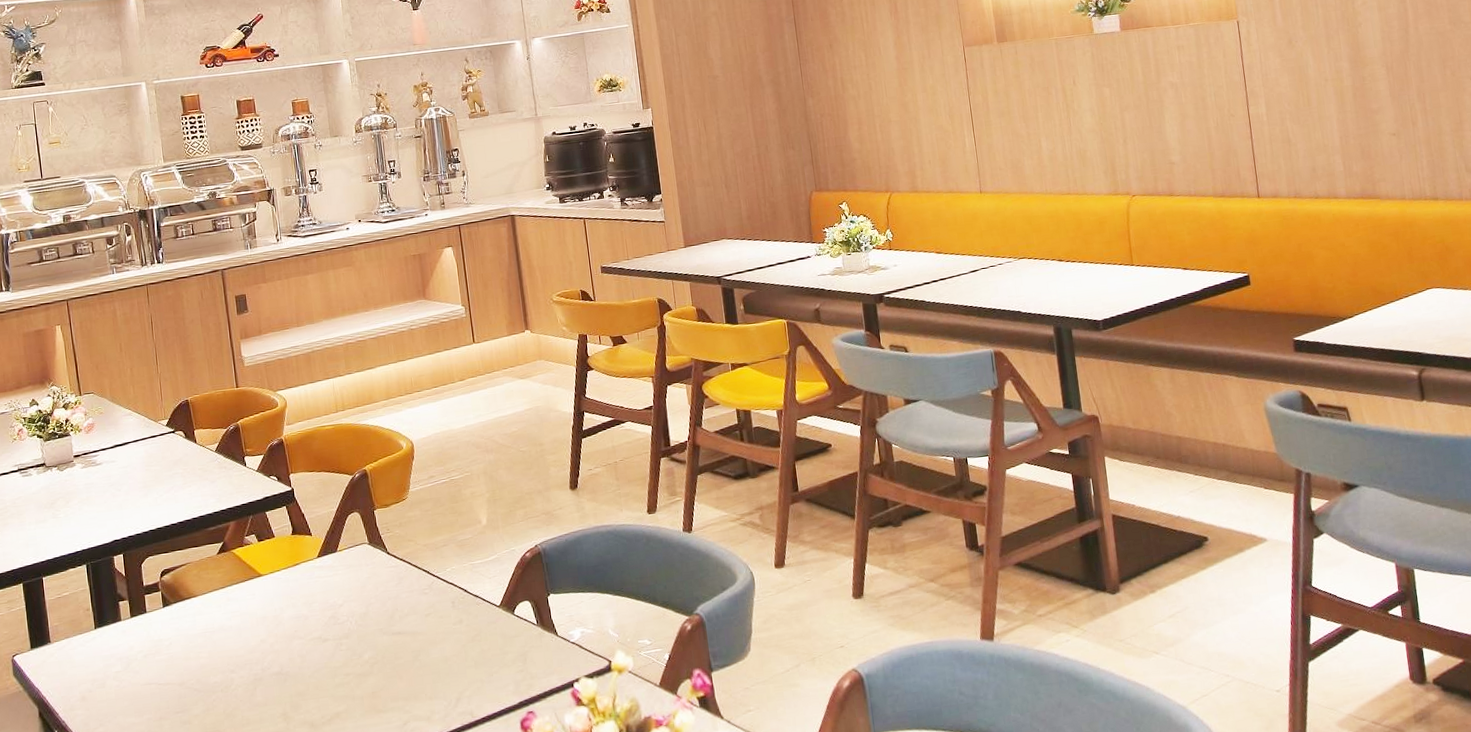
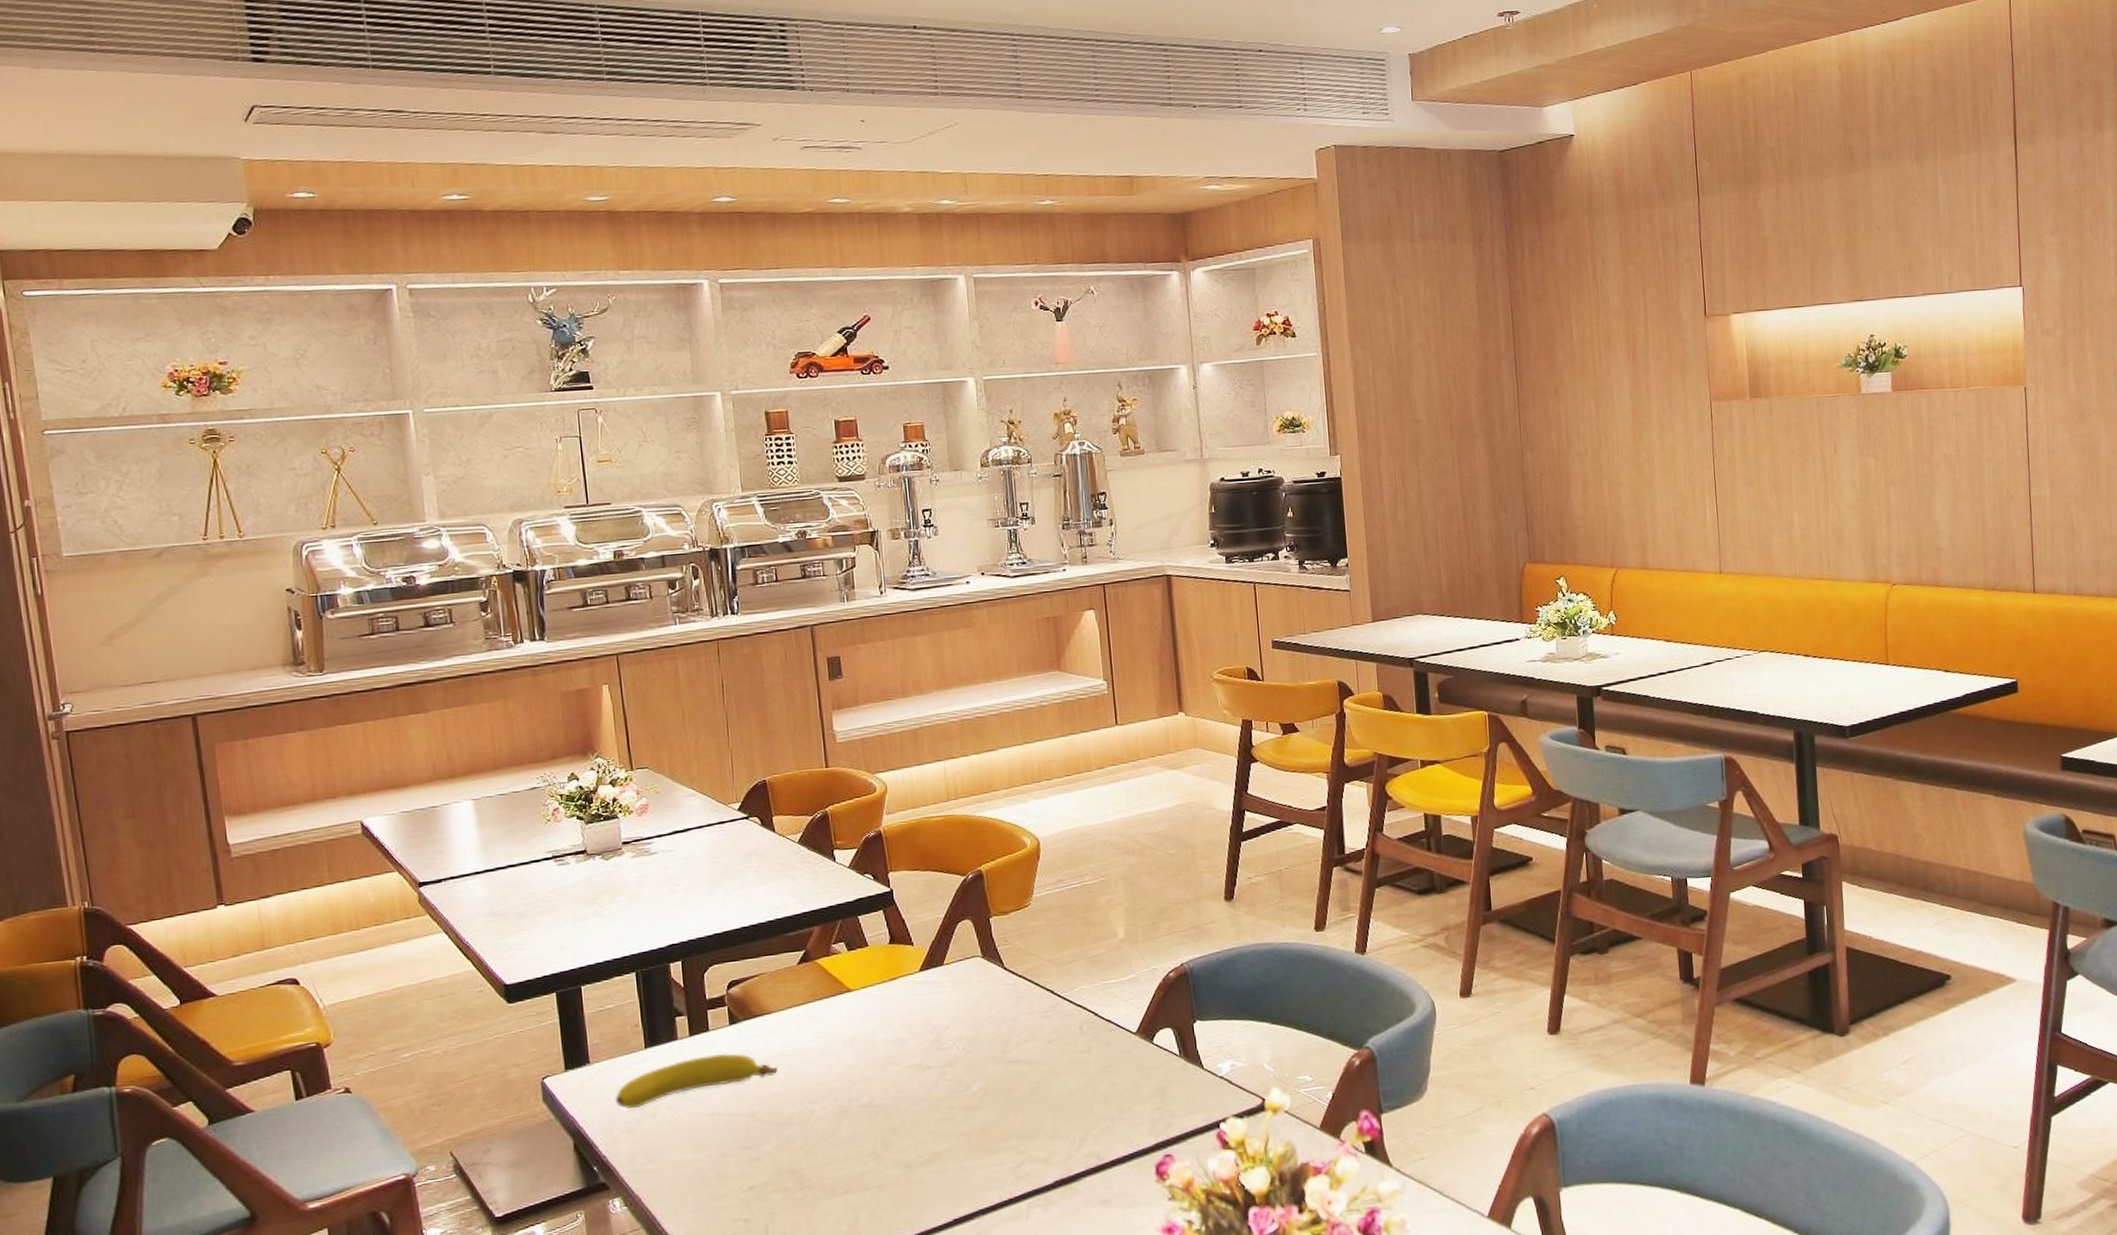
fruit: none [71,631,203,680] -> present [615,1053,778,1109]

